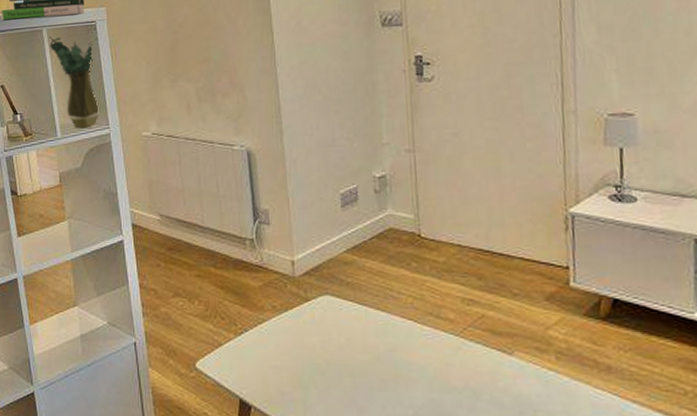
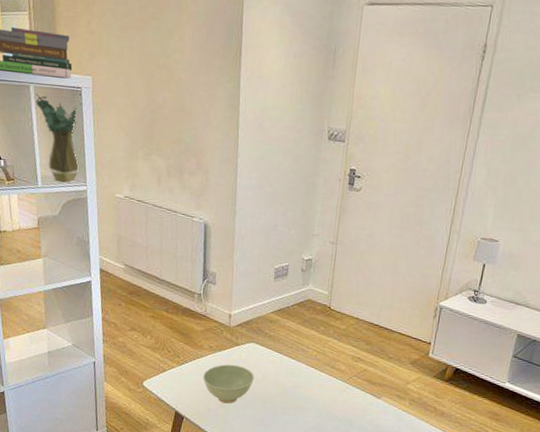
bowl: none [269,327,335,382] -> present [203,364,254,404]

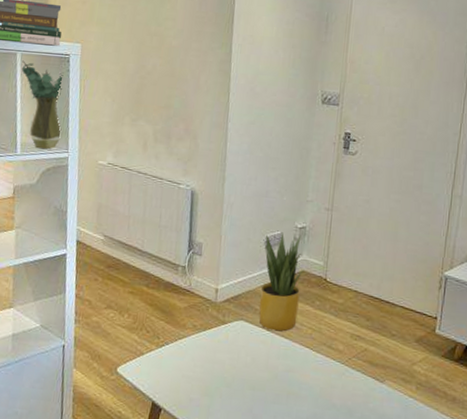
bowl: present [203,364,254,404] -> none [185,345,242,392]
planter: none [269,264,311,353] -> present [259,232,305,332]

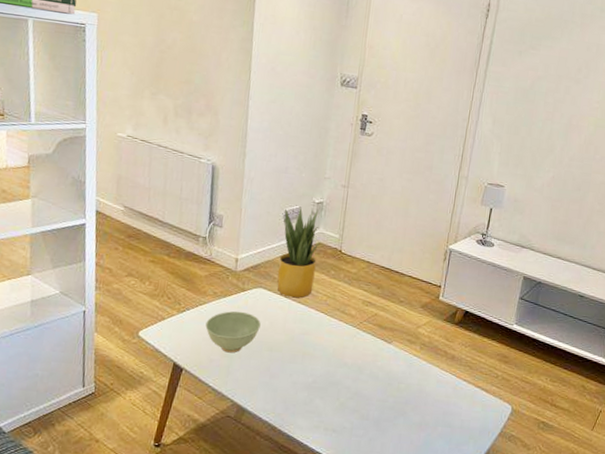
vase: present [21,60,64,149] -> none [34,27,80,120]
bowl: none [185,345,242,392] -> present [205,311,261,353]

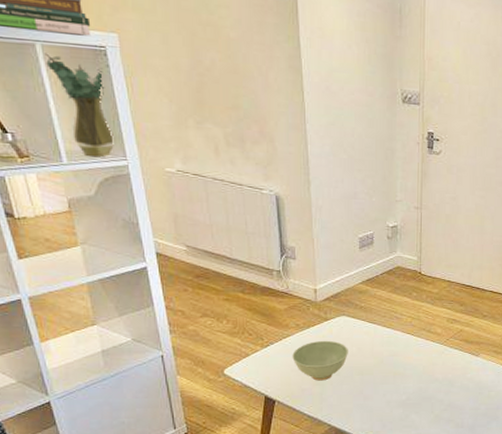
vase: none [34,27,80,120] -> present [45,53,114,157]
planter: present [277,206,321,298] -> none [356,232,400,322]

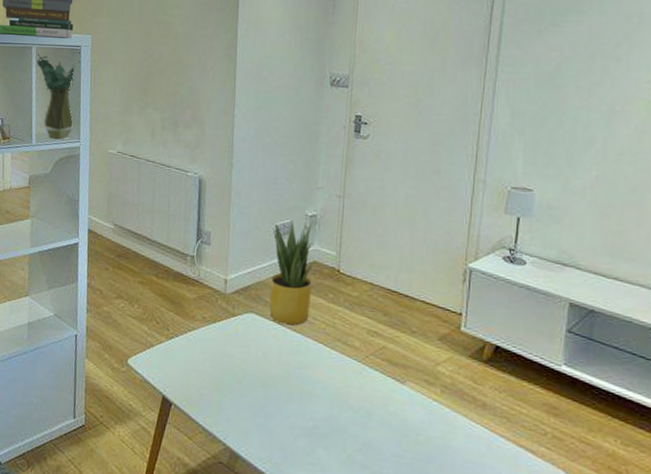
bowl: present [292,340,348,381] -> none [194,338,253,388]
planter: none [356,232,400,322] -> present [269,220,316,326]

